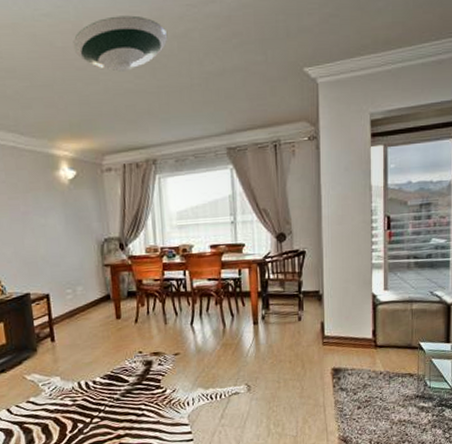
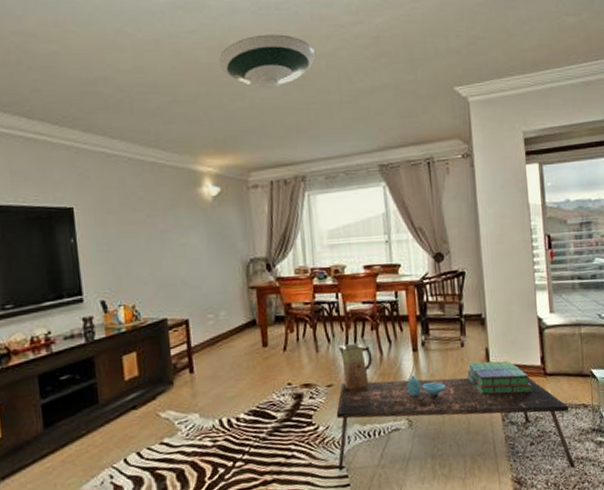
coffee table: none [182,348,398,430] -> present [336,377,576,471]
vase: none [185,316,216,360] -> present [338,343,373,392]
decorative bowl: none [246,346,283,365] -> present [406,375,446,397]
stack of books: none [302,333,364,364] -> present [466,360,533,395]

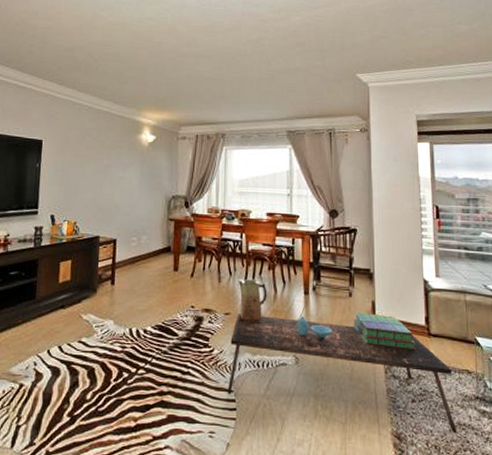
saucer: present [219,34,316,88] -> none [167,23,244,64]

